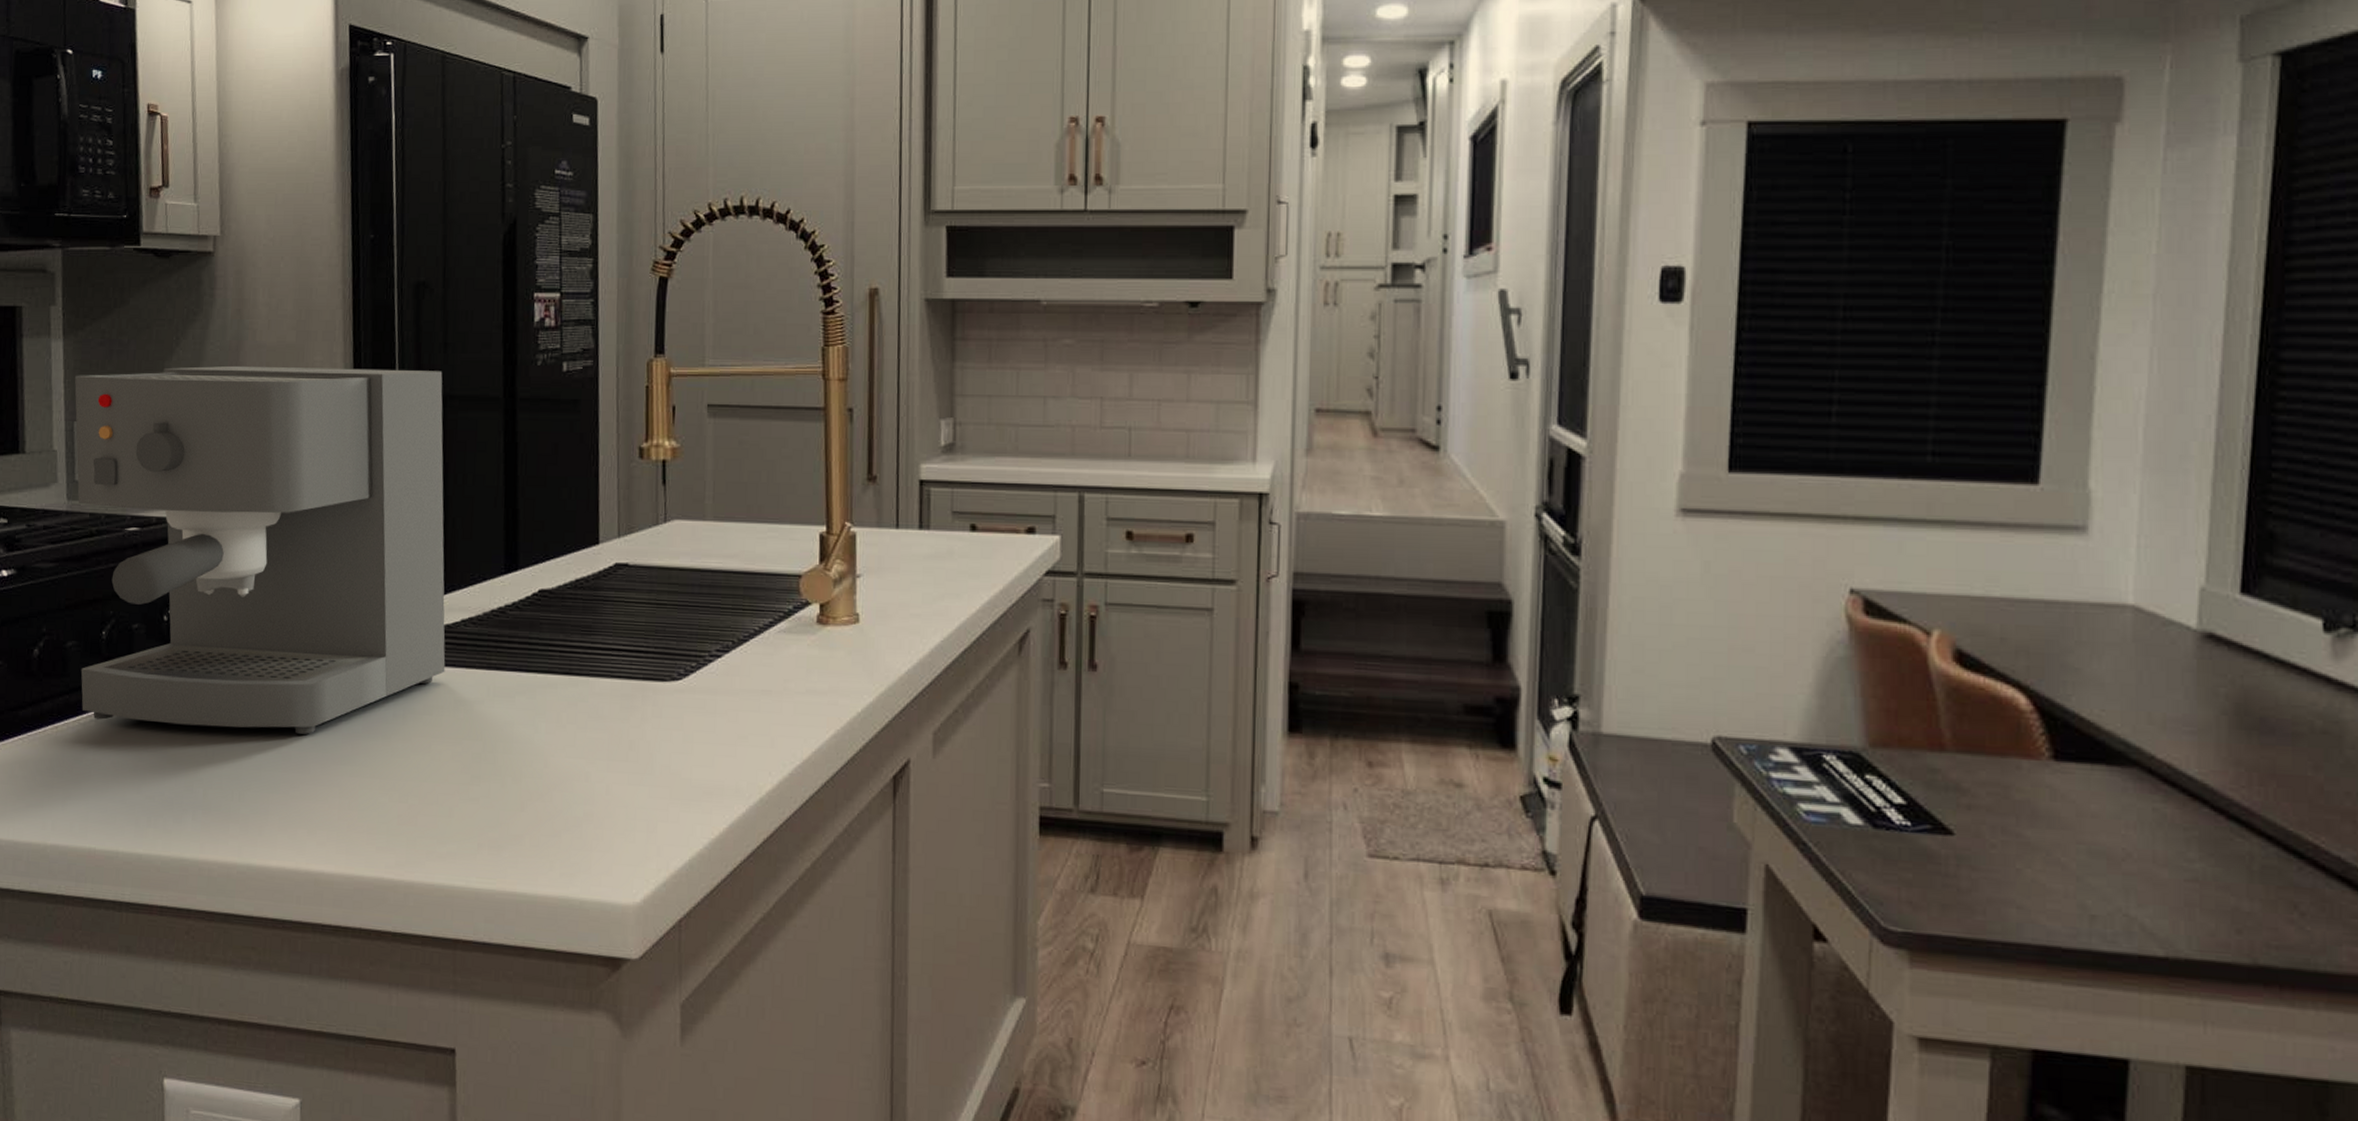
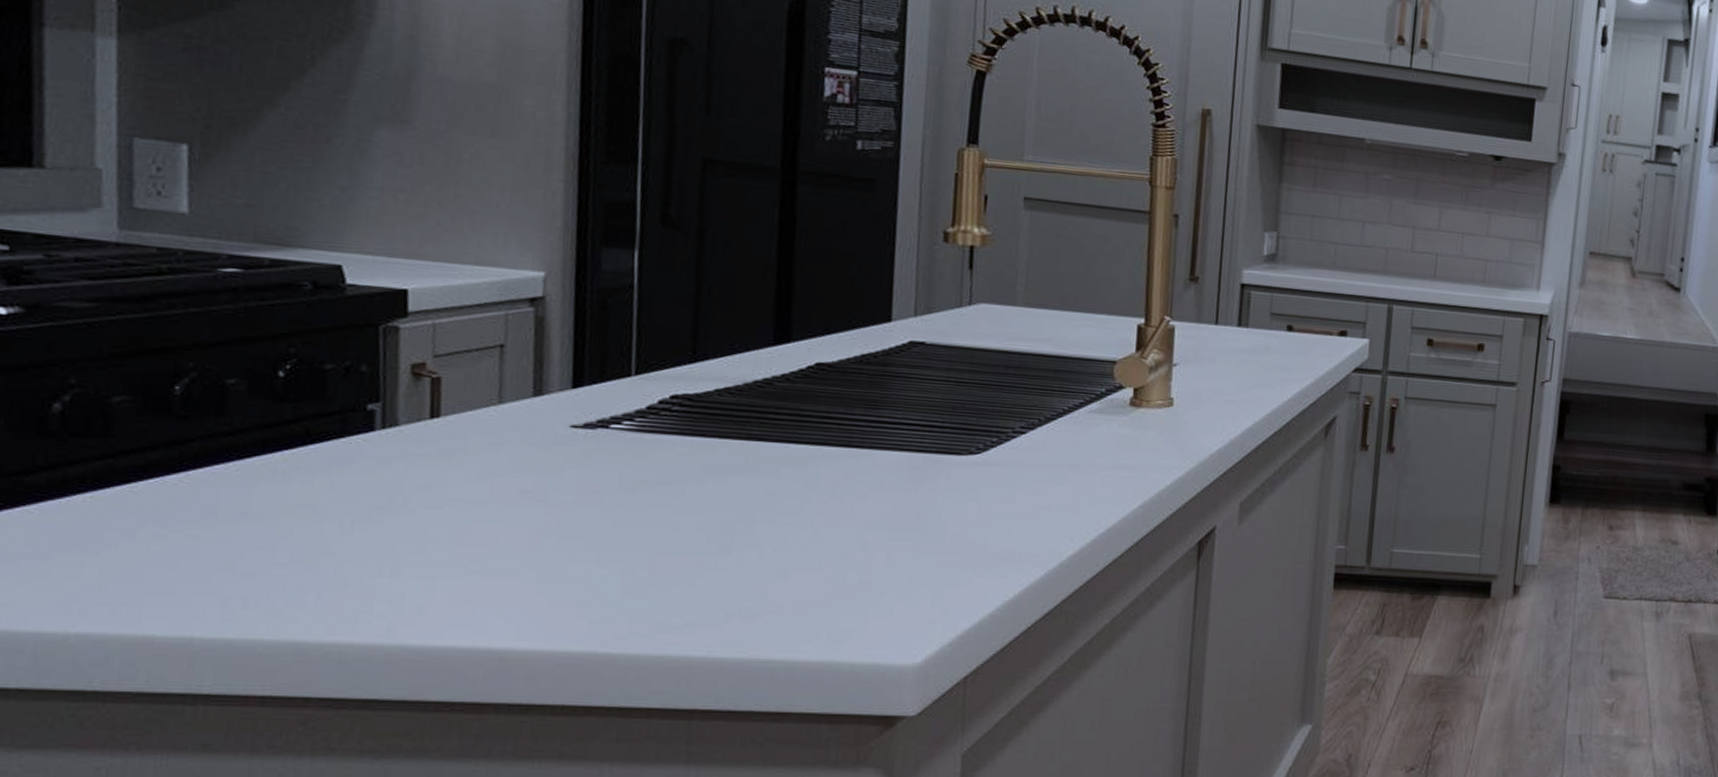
coffee maker: present [74,365,446,734] -> none [135,82,703,505]

